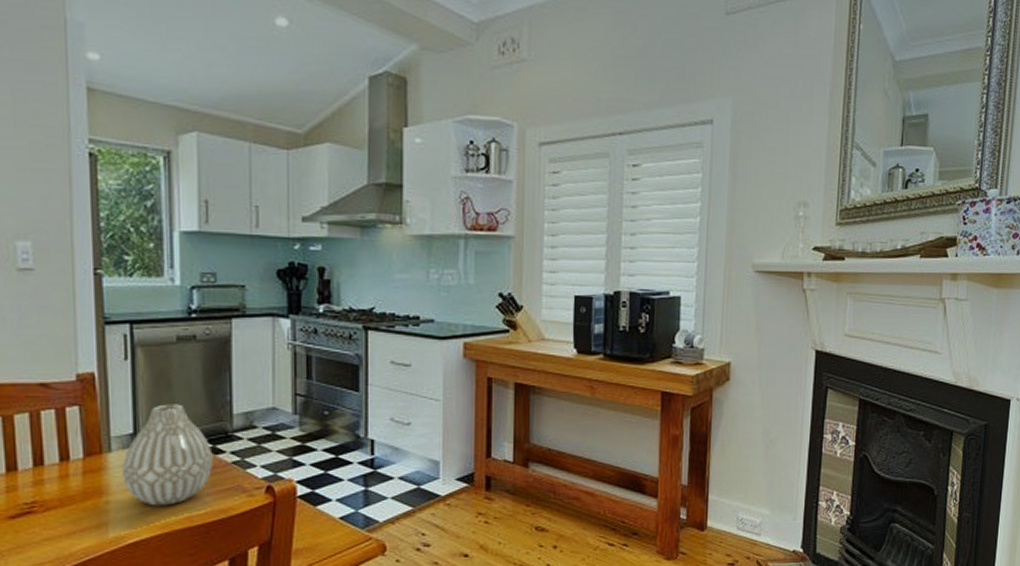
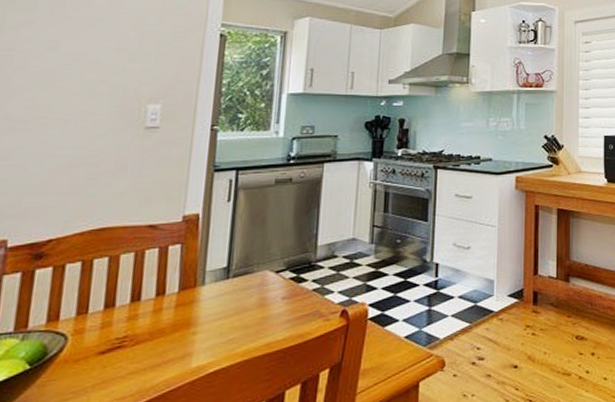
vase: present [122,404,213,506] -> none [212,239,296,335]

